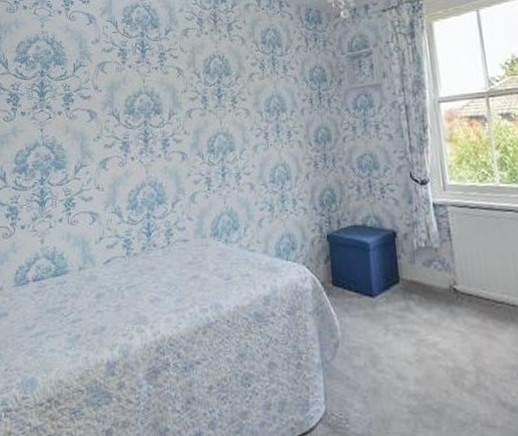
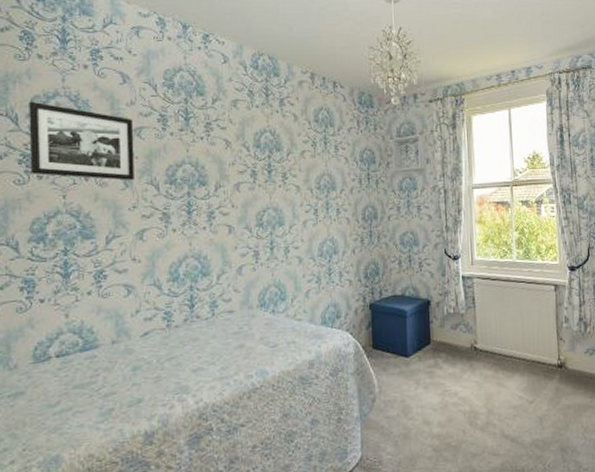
picture frame: none [16,46,98,113] -> present [29,101,134,180]

